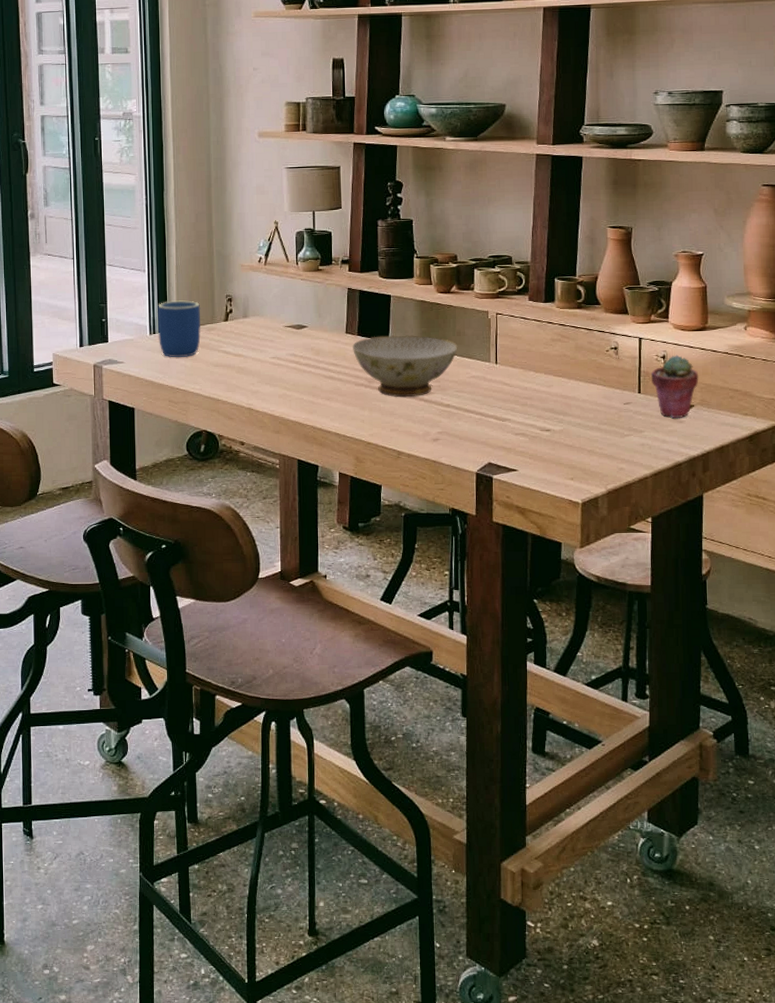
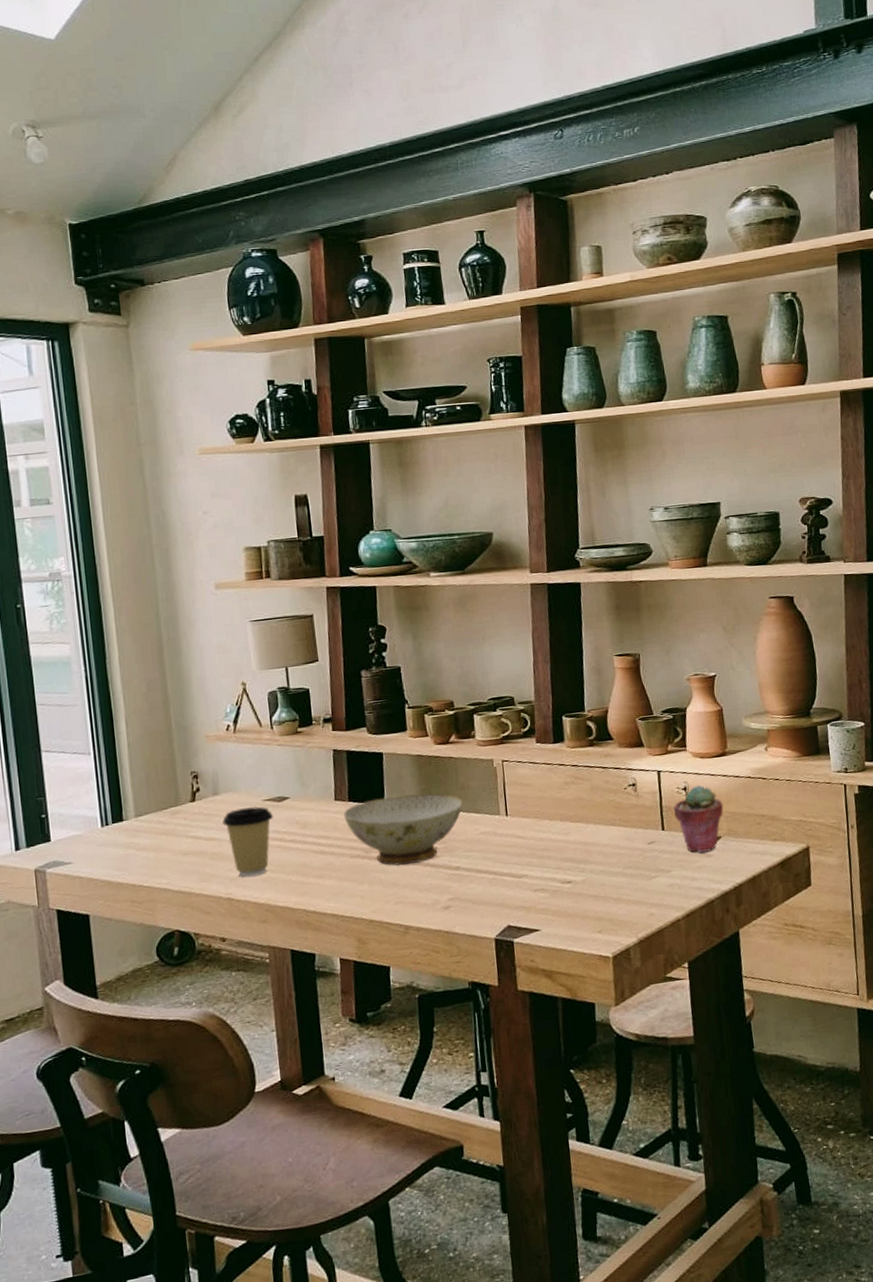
mug: present [157,300,201,358] -> none [108,782,164,852]
coffee cup: none [249,331,293,392] -> present [222,806,274,877]

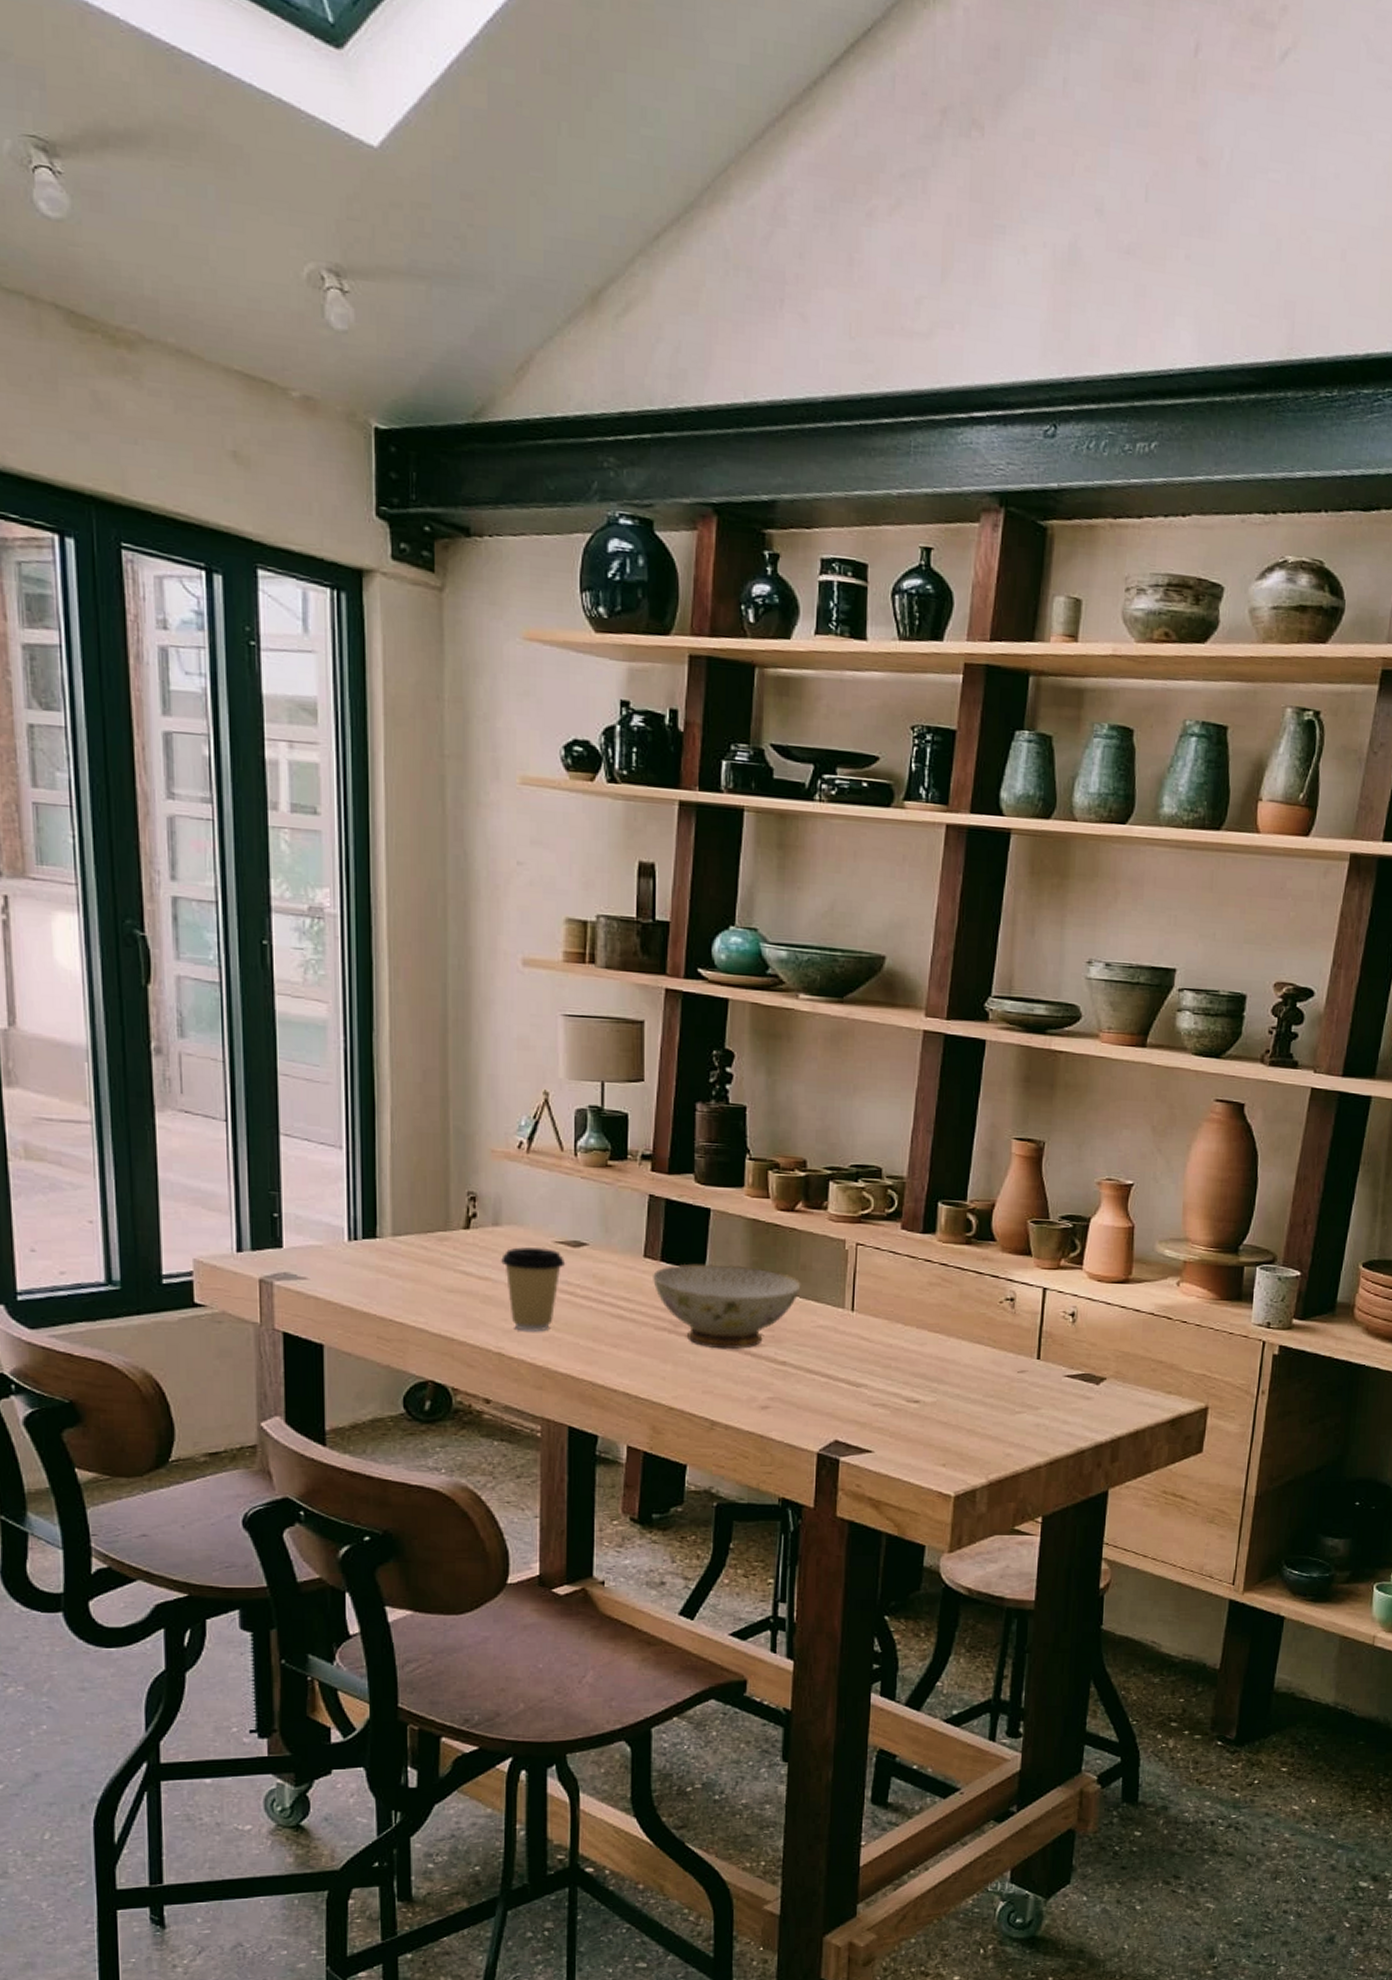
potted succulent: present [674,784,724,854] -> none [1055,1312,1115,1394]

